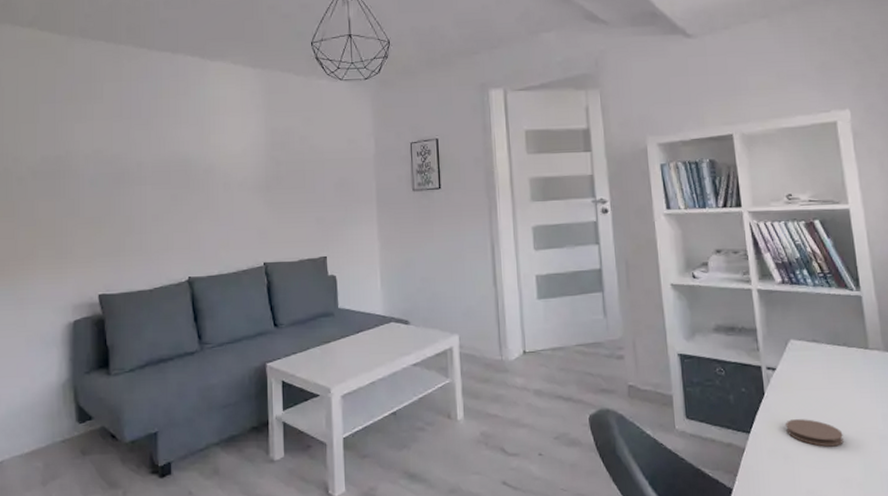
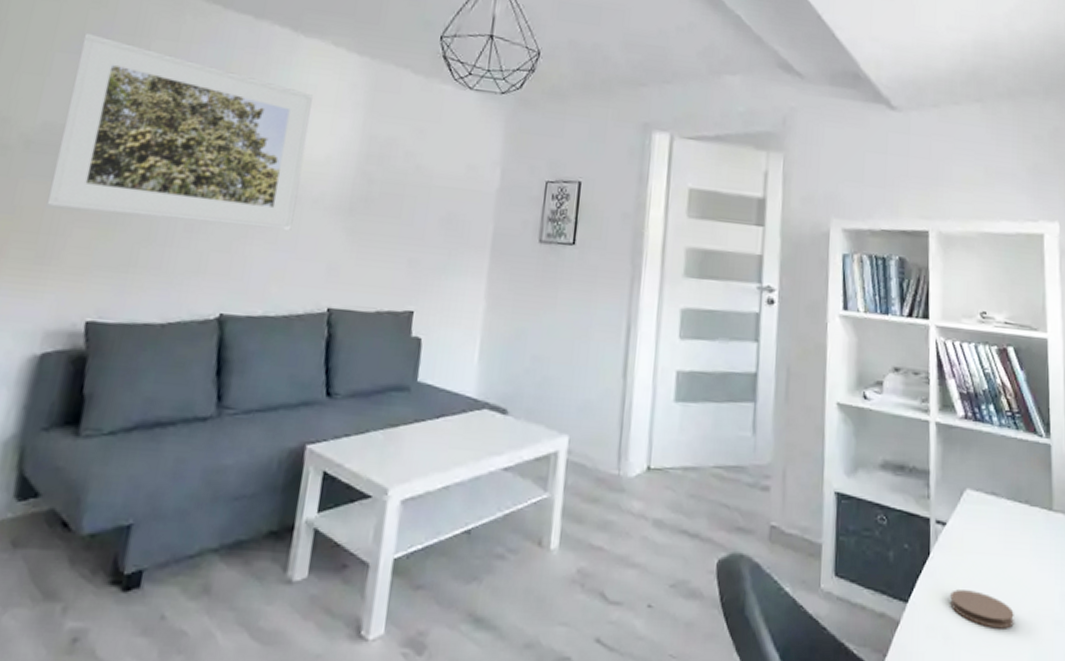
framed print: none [56,86,227,216] -> present [46,32,313,230]

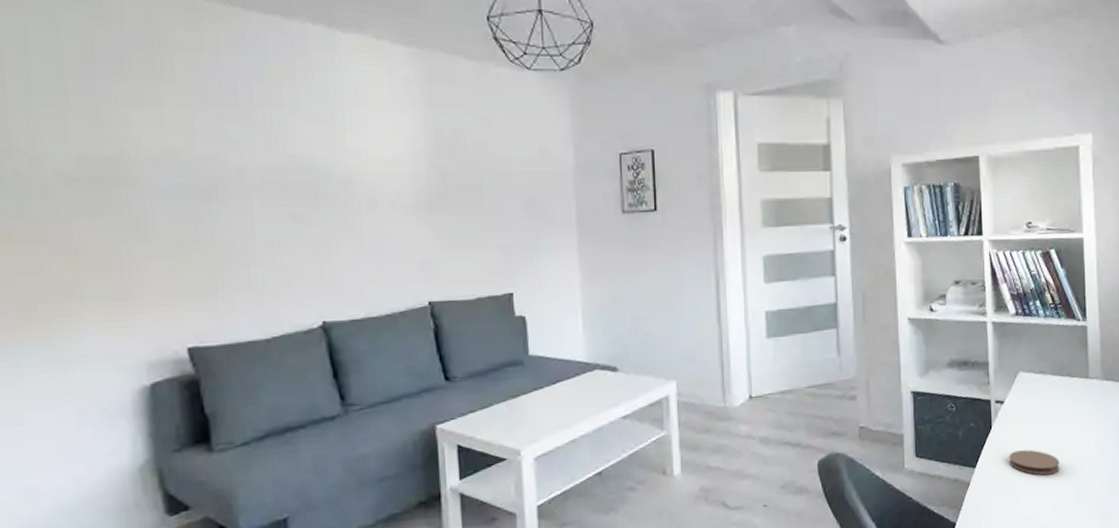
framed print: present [46,32,313,230] -> none [94,53,375,241]

